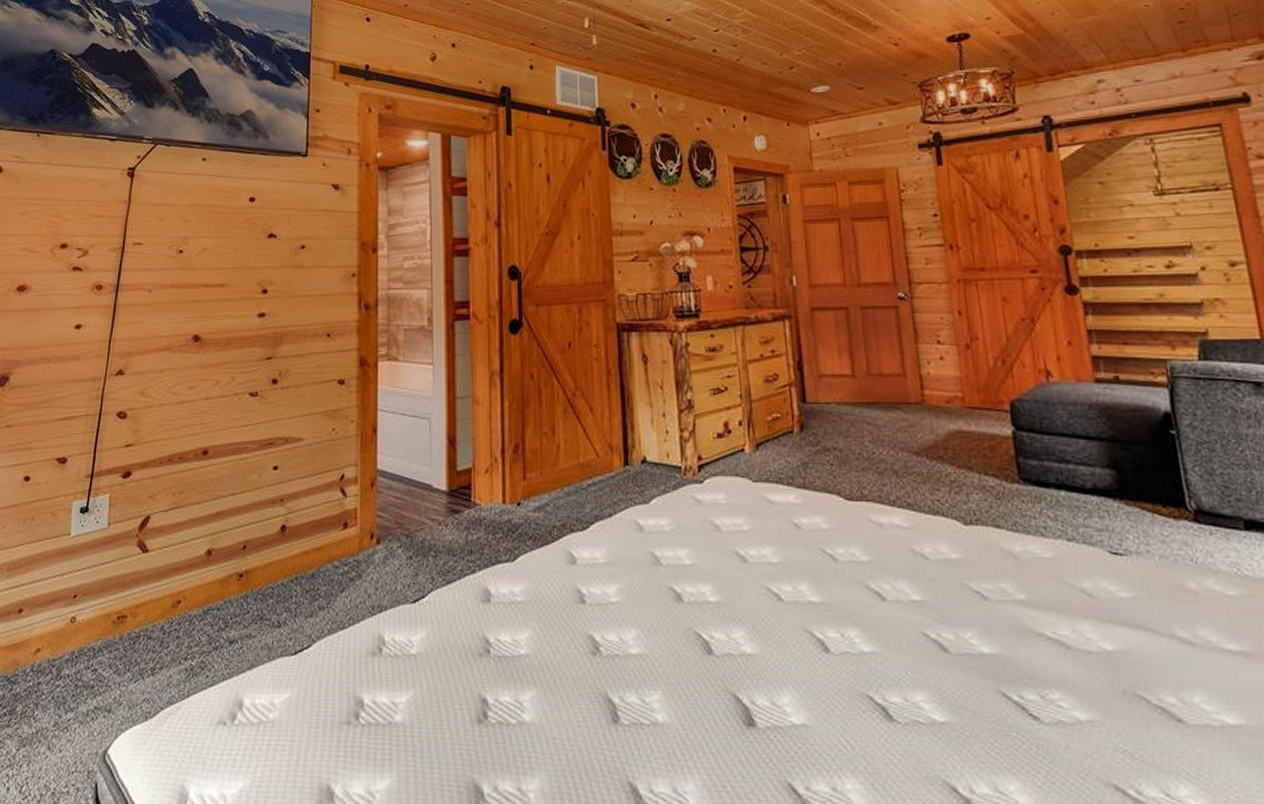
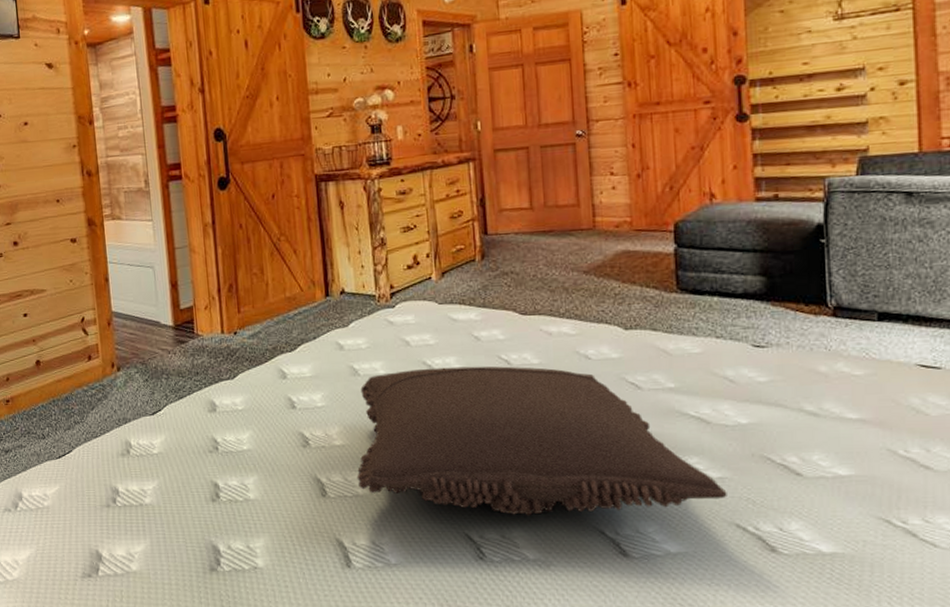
pillow: none [656,560,1100,762] -> present [357,366,727,516]

